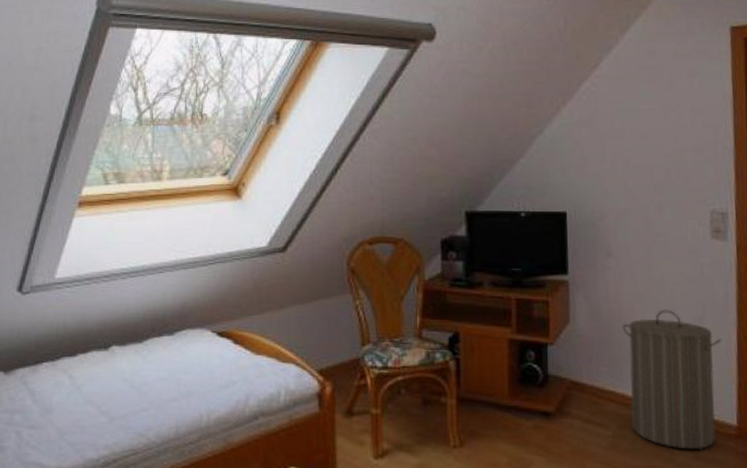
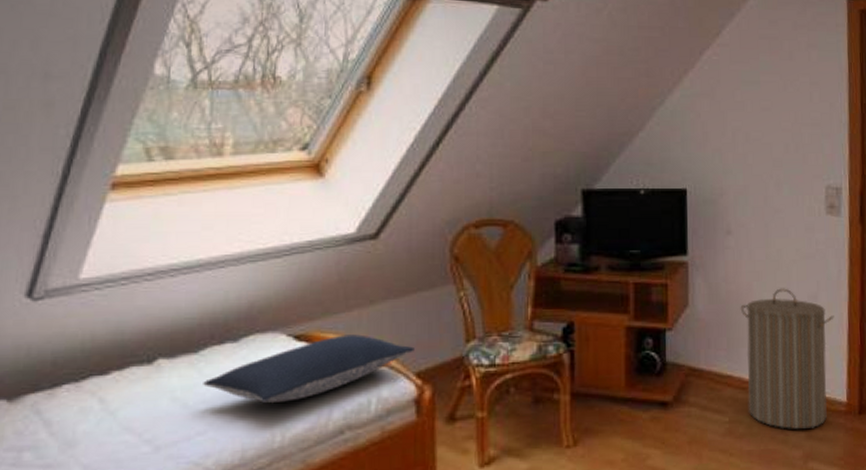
pillow: none [146,334,317,388] -> present [203,334,414,403]

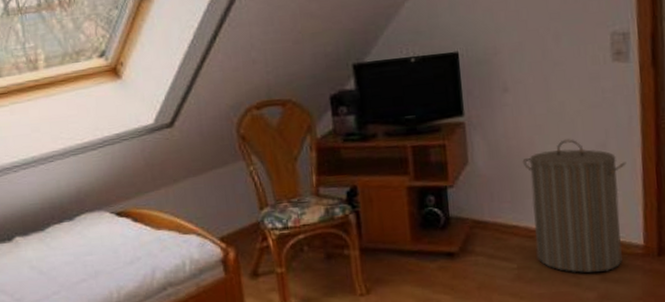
pillow: present [203,334,414,403] -> none [51,208,216,268]

